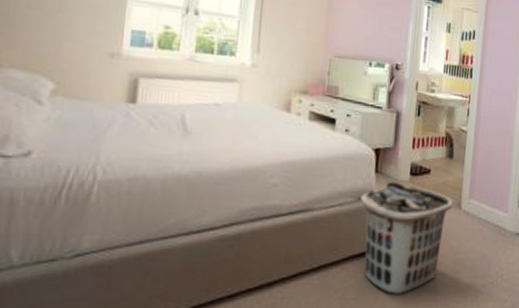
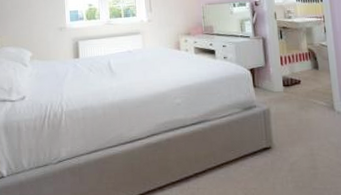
clothes hamper: present [359,181,454,294] -> none [244,93,328,184]

